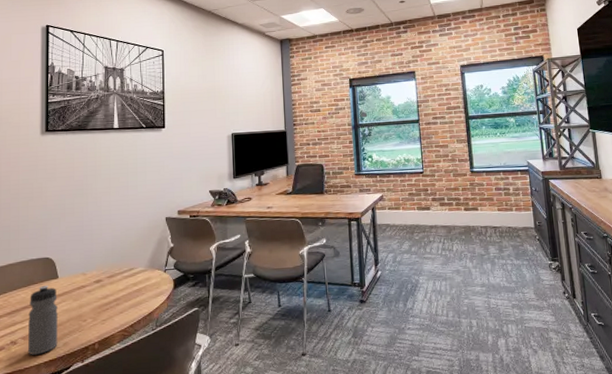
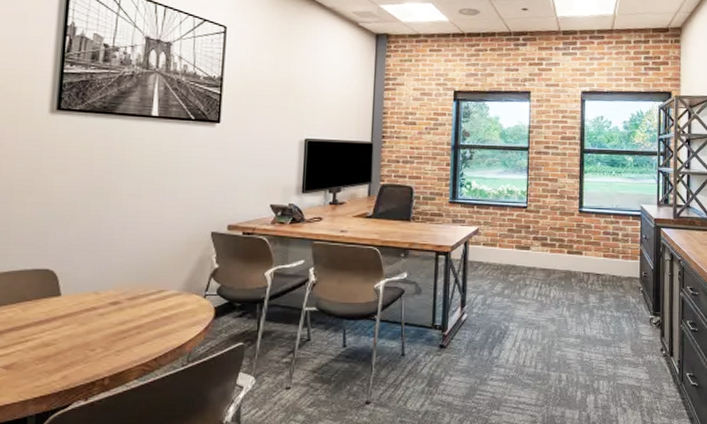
water bottle: present [28,286,58,355] -> none [11,304,57,389]

